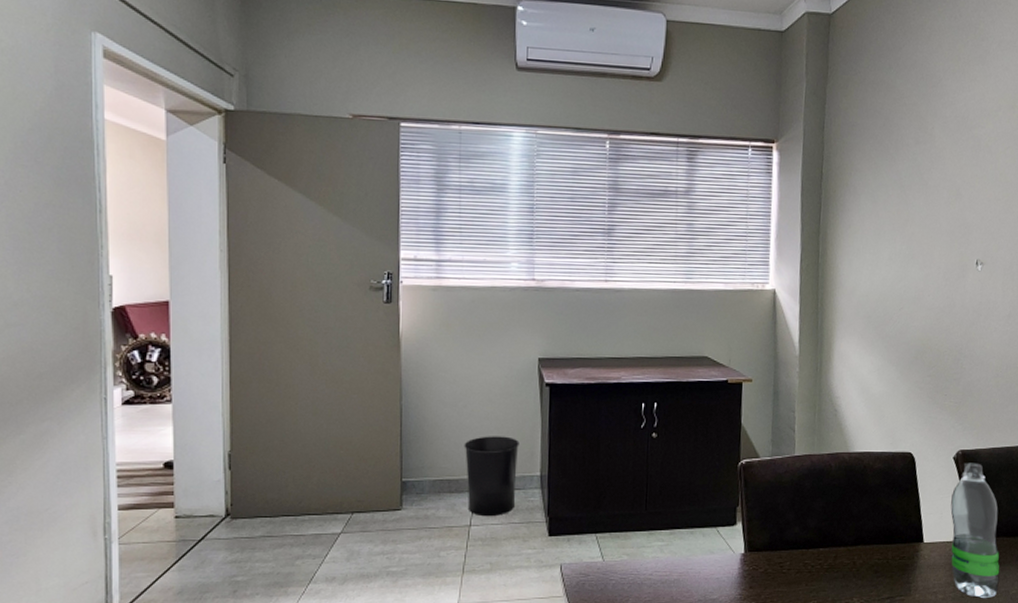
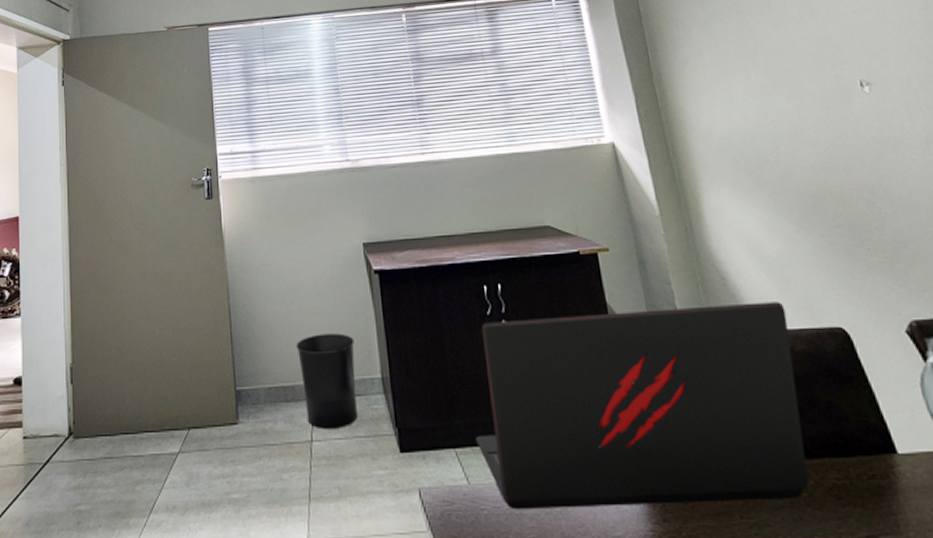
laptop: none [614,430,875,580] -> present [475,302,809,510]

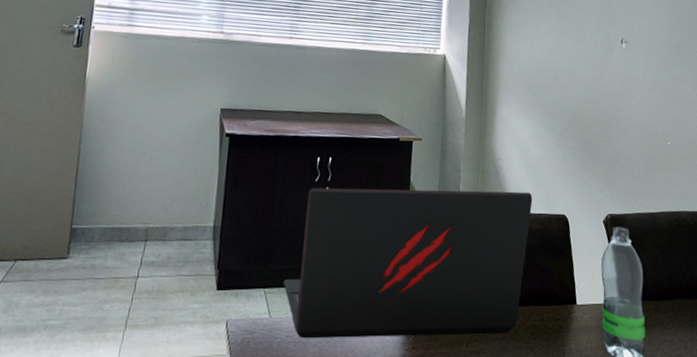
waste bin: present [296,333,357,430] -> none [137,184,195,268]

